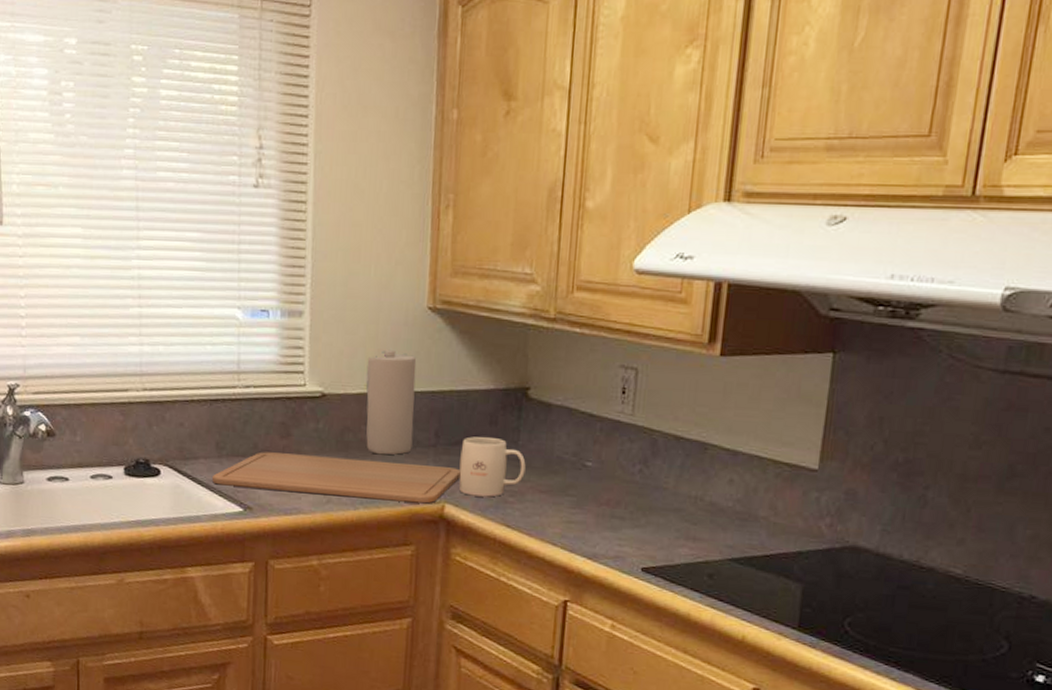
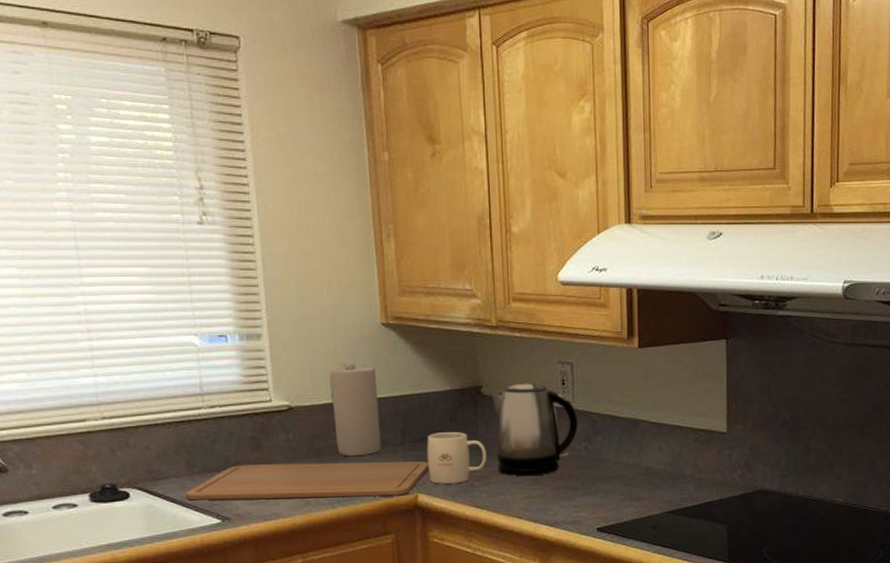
kettle: none [536,387,636,498] -> present [491,383,578,476]

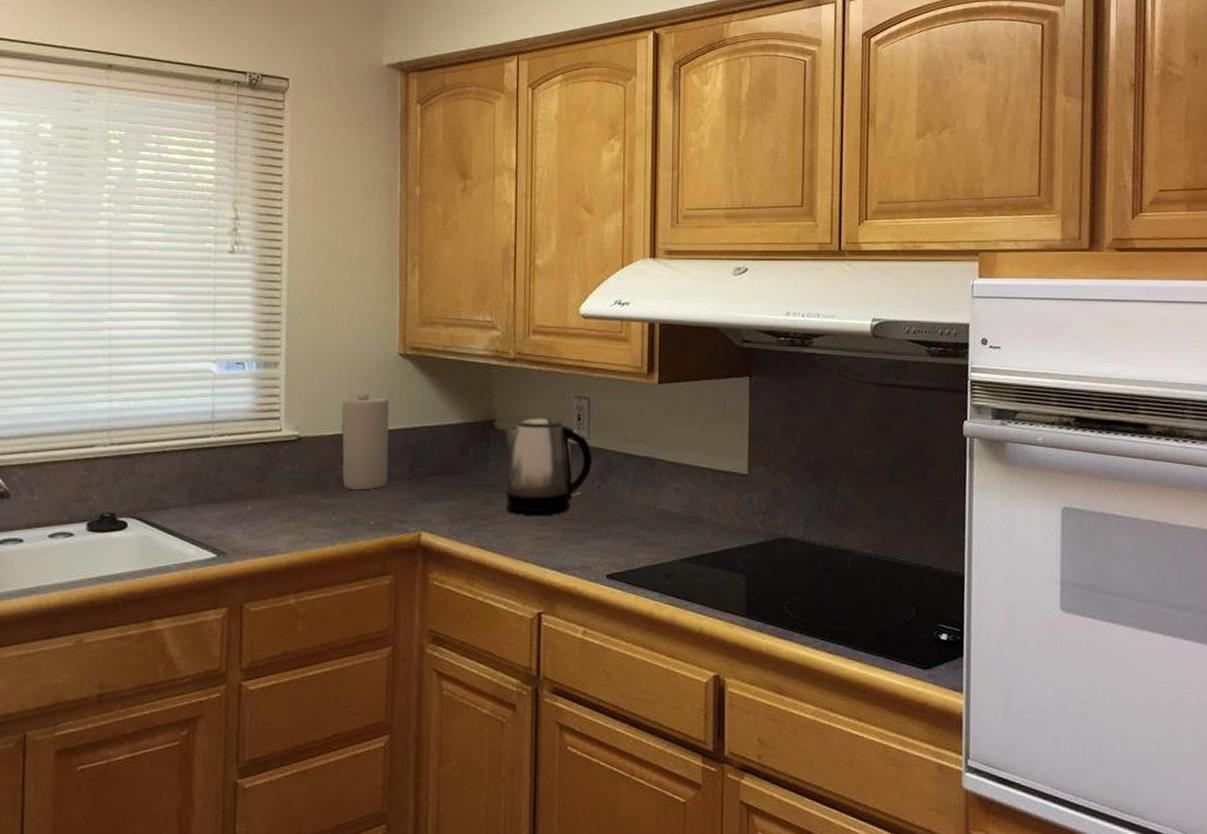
chopping board: present [186,461,429,501] -> none [184,496,435,534]
mug: present [427,432,487,484] -> none [433,467,496,522]

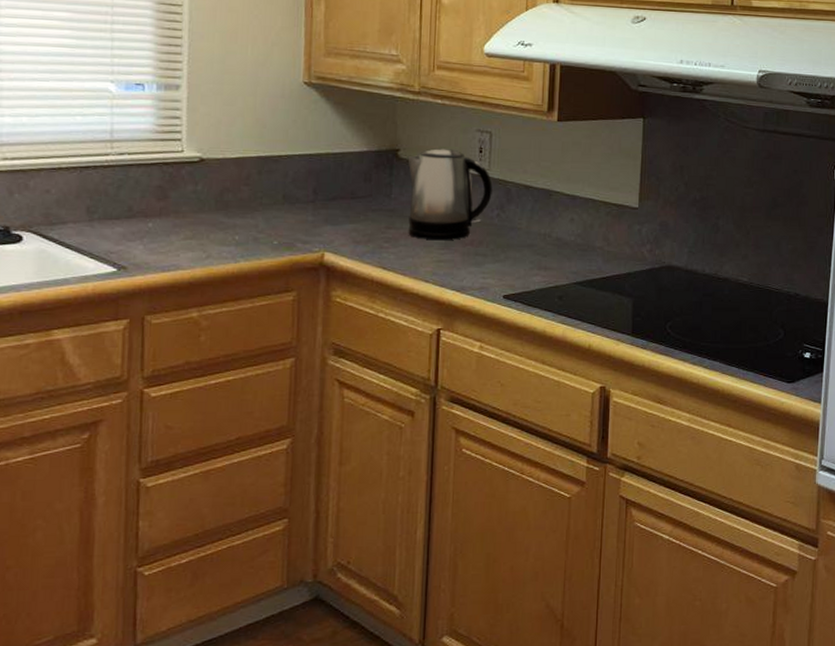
paper towel holder: present [341,393,390,491] -> none [245,118,294,212]

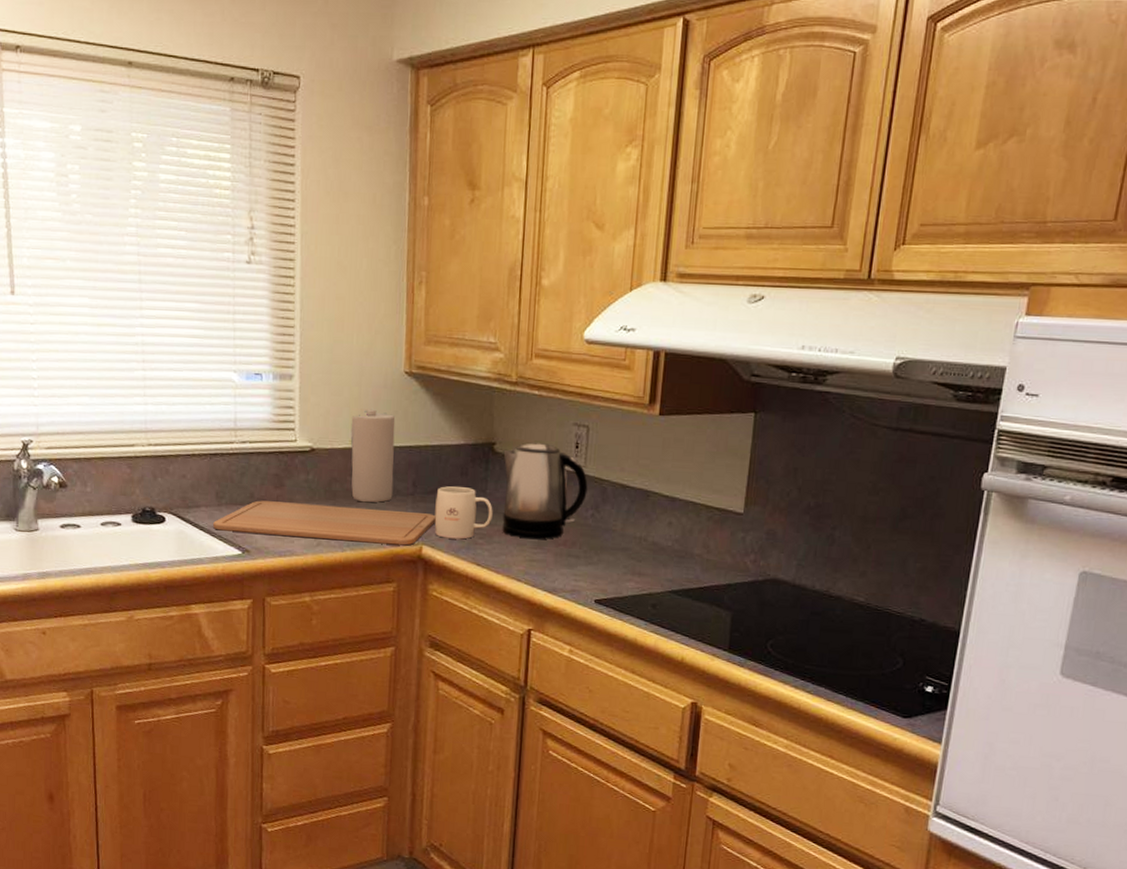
chopping board: none [82,214,339,253] -> present [213,500,436,546]
paper towel holder: none [245,118,294,212] -> present [351,409,395,503]
mug: none [337,192,398,244] -> present [434,486,493,540]

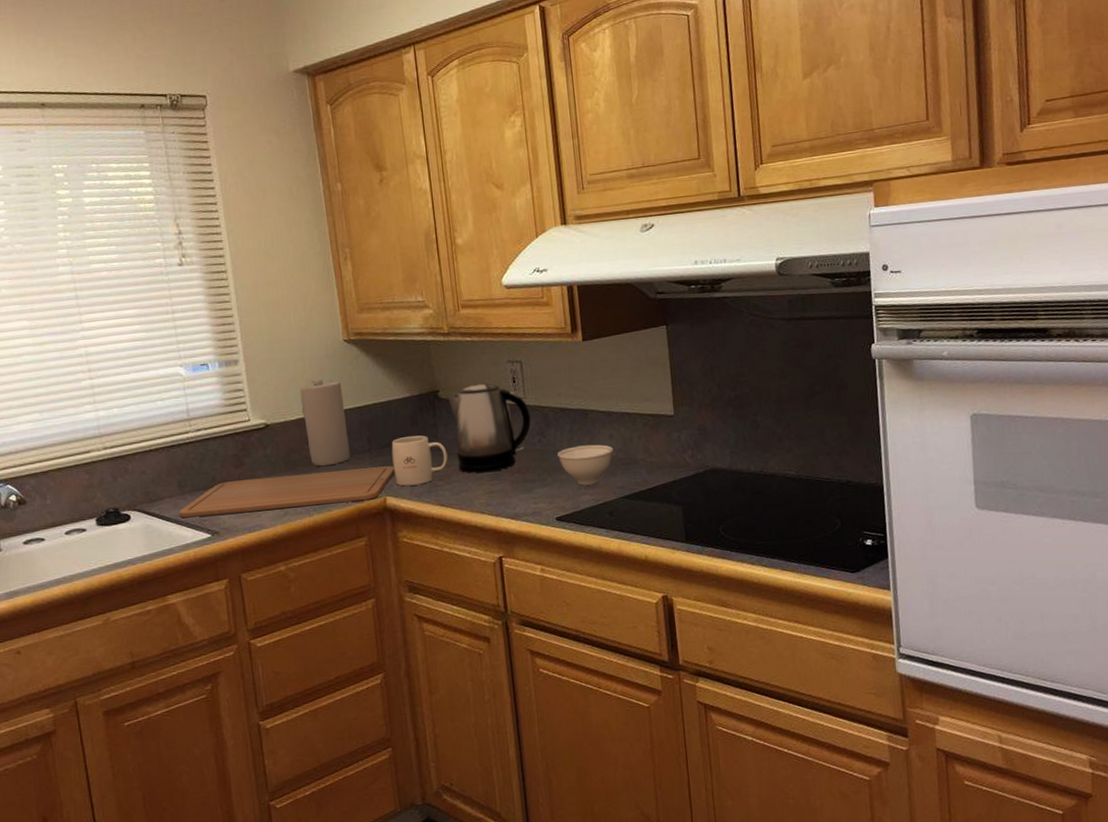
bowl: none [608,528,671,573] -> present [557,444,614,486]

